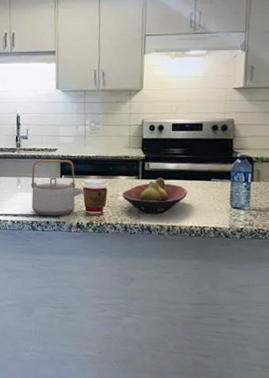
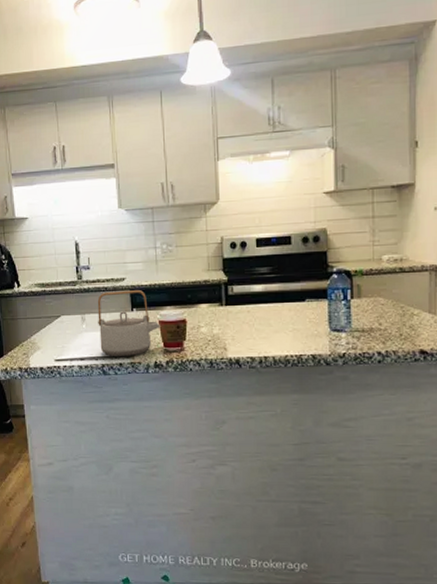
fruit bowl: present [122,178,187,215] -> none [205,302,279,346]

